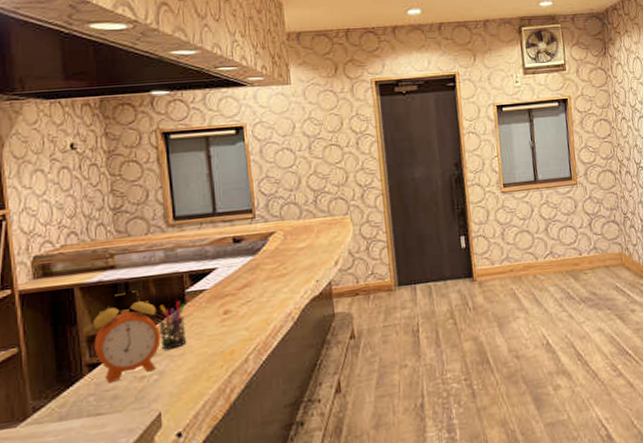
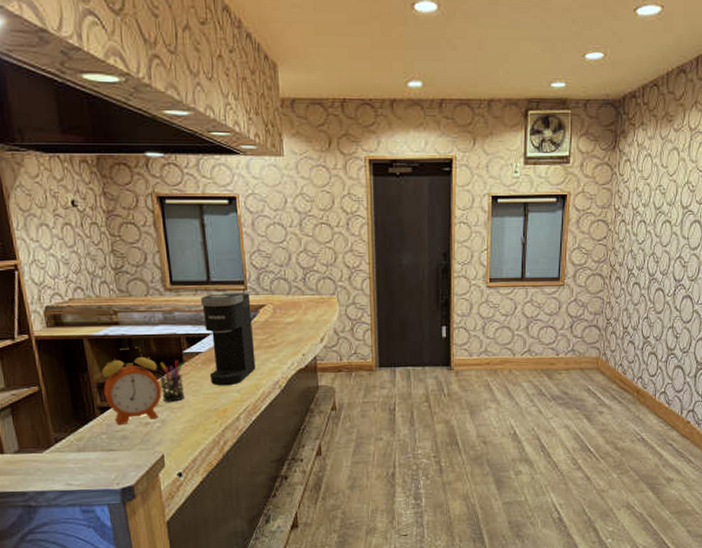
coffee maker: none [205,221,266,325] -> present [200,293,256,386]

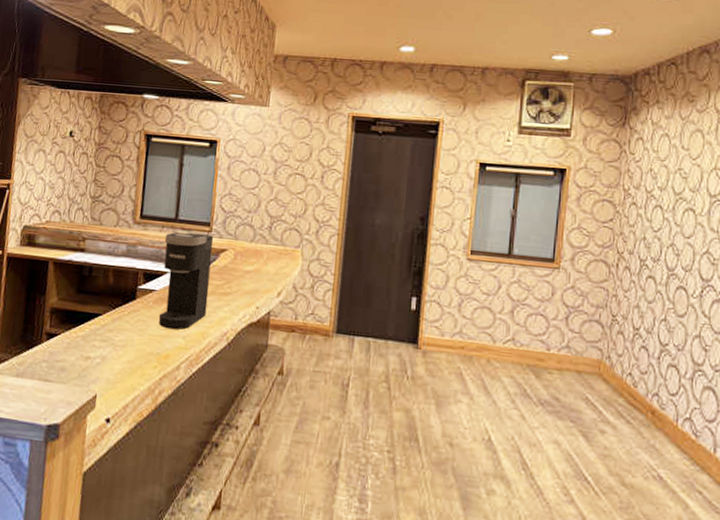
alarm clock: present [102,347,162,426] -> none [54,275,111,356]
pen holder: present [159,360,185,402] -> none [108,295,135,339]

